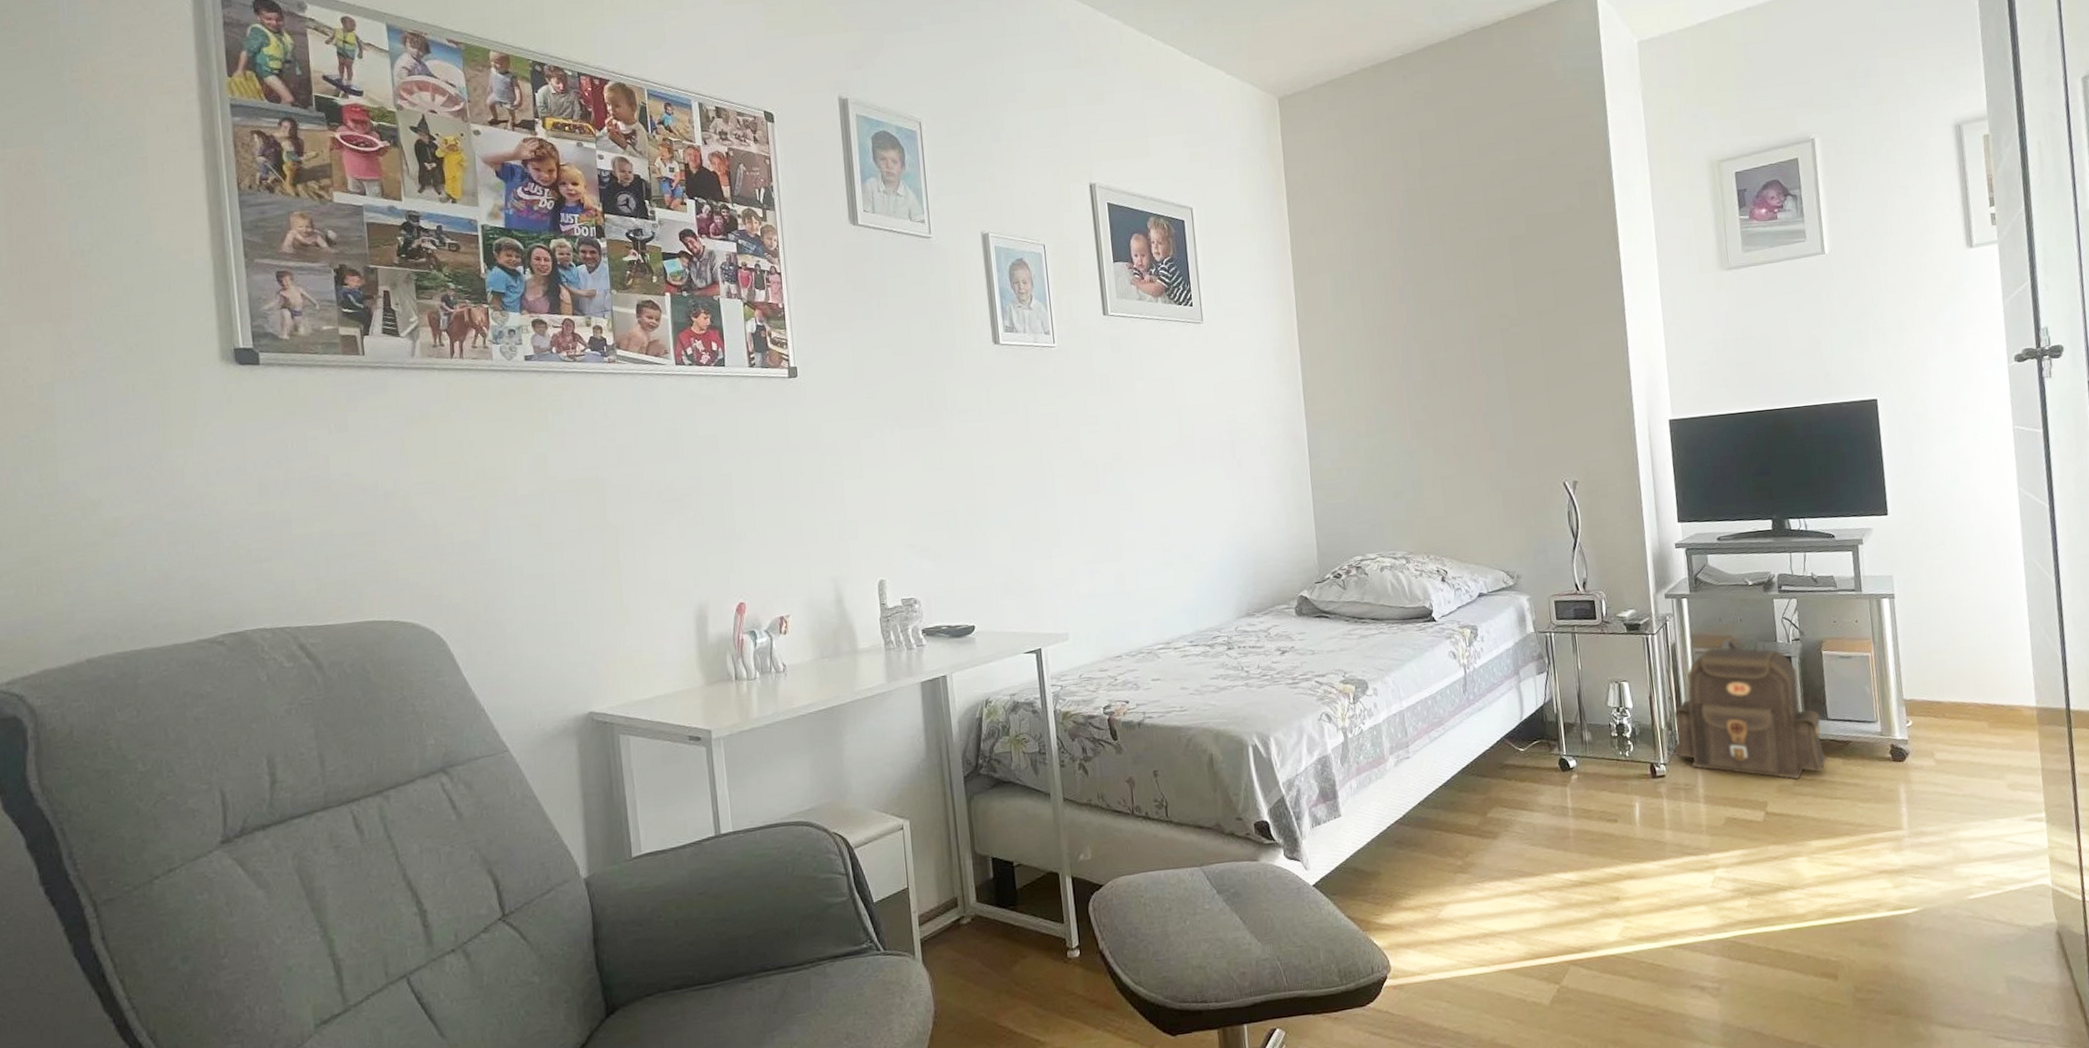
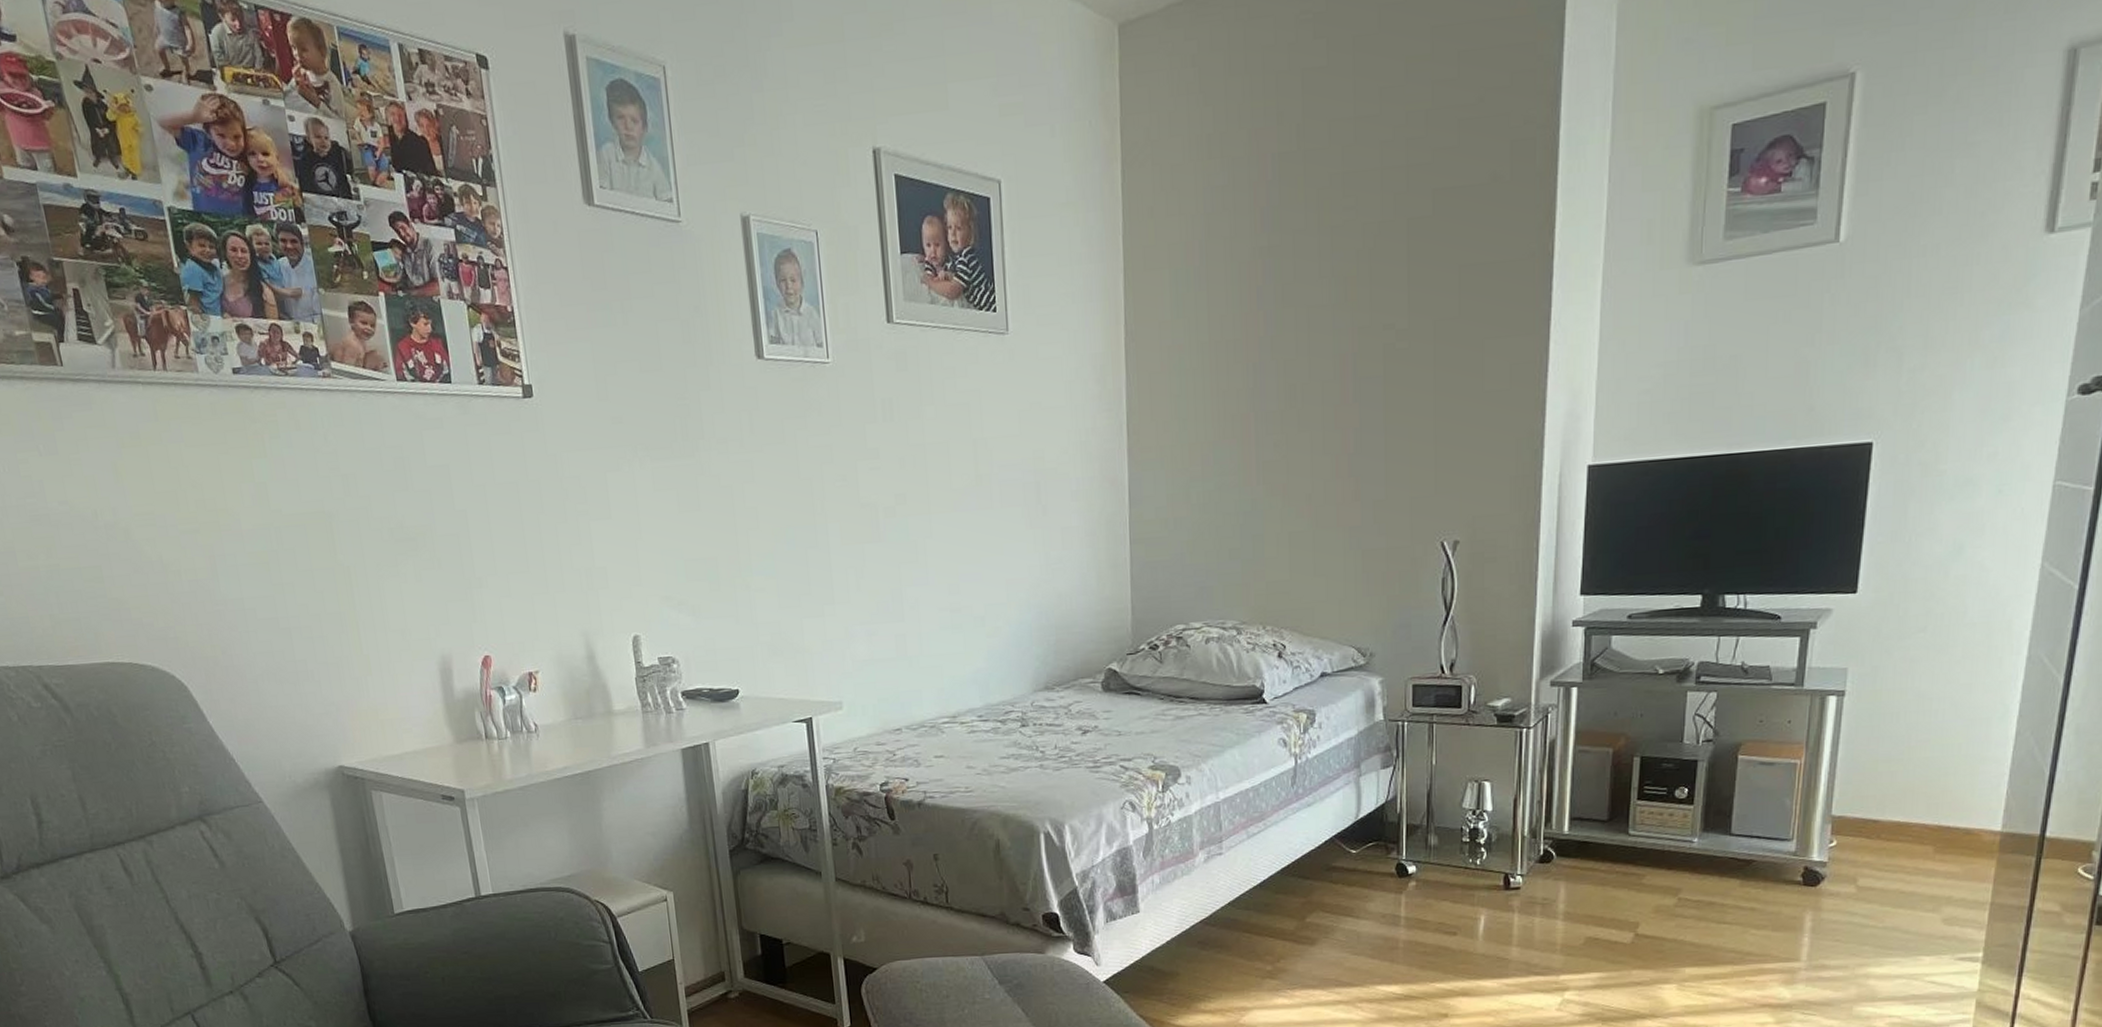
backpack: present [1674,639,1826,780] -> none [1535,736,1722,900]

